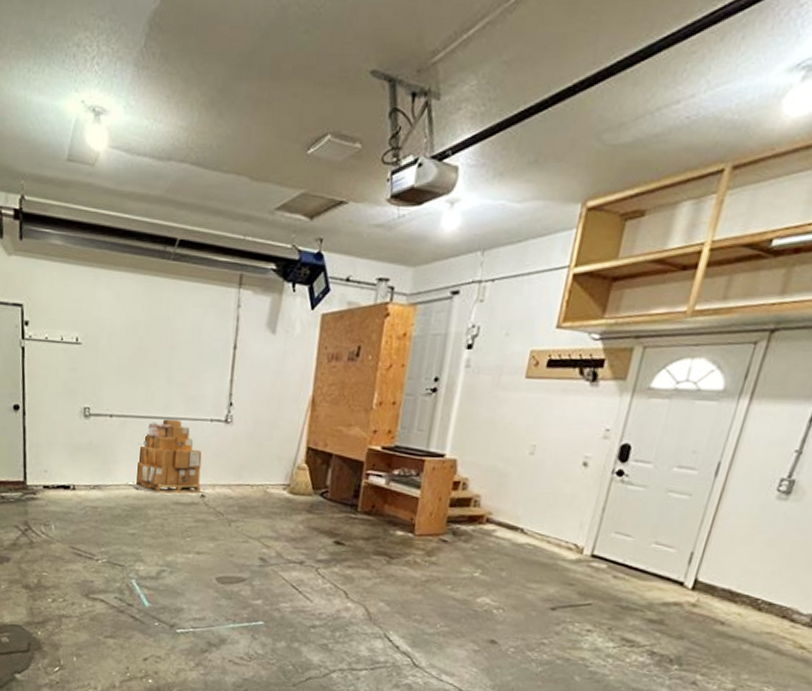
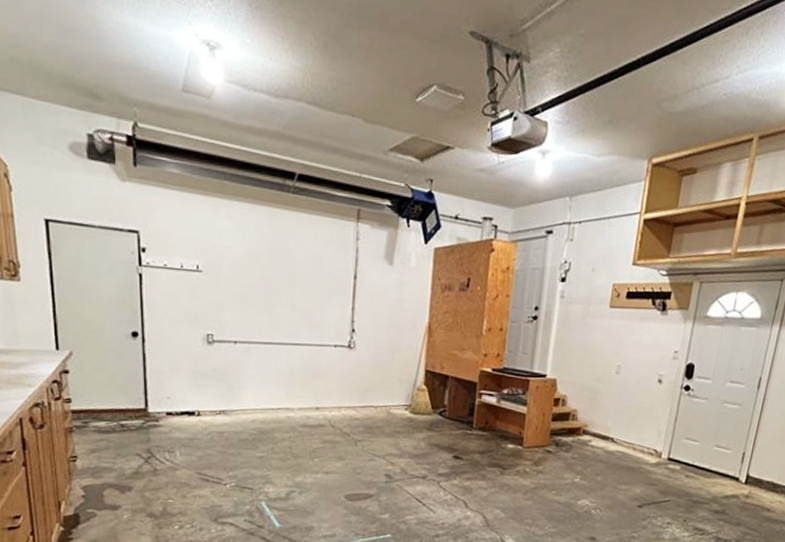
cardboard boxes: present [126,419,208,497] -> none [253,345,334,419]

